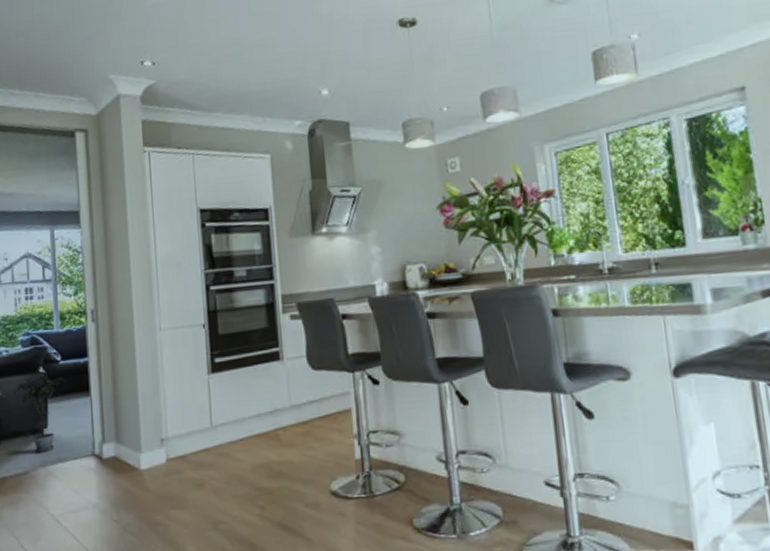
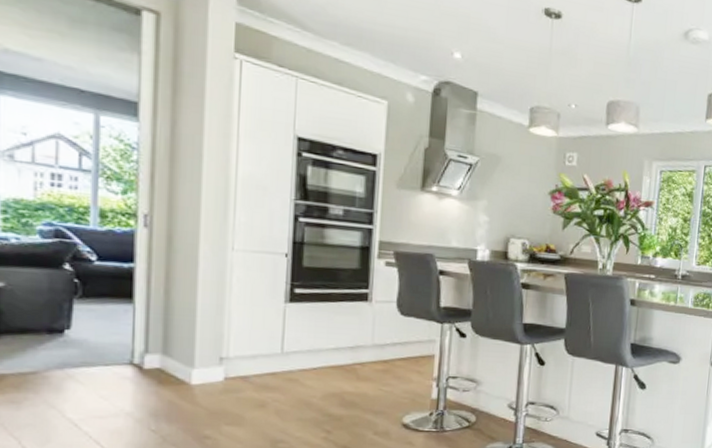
potted plant: present [12,371,66,453] -> none [22,269,101,354]

